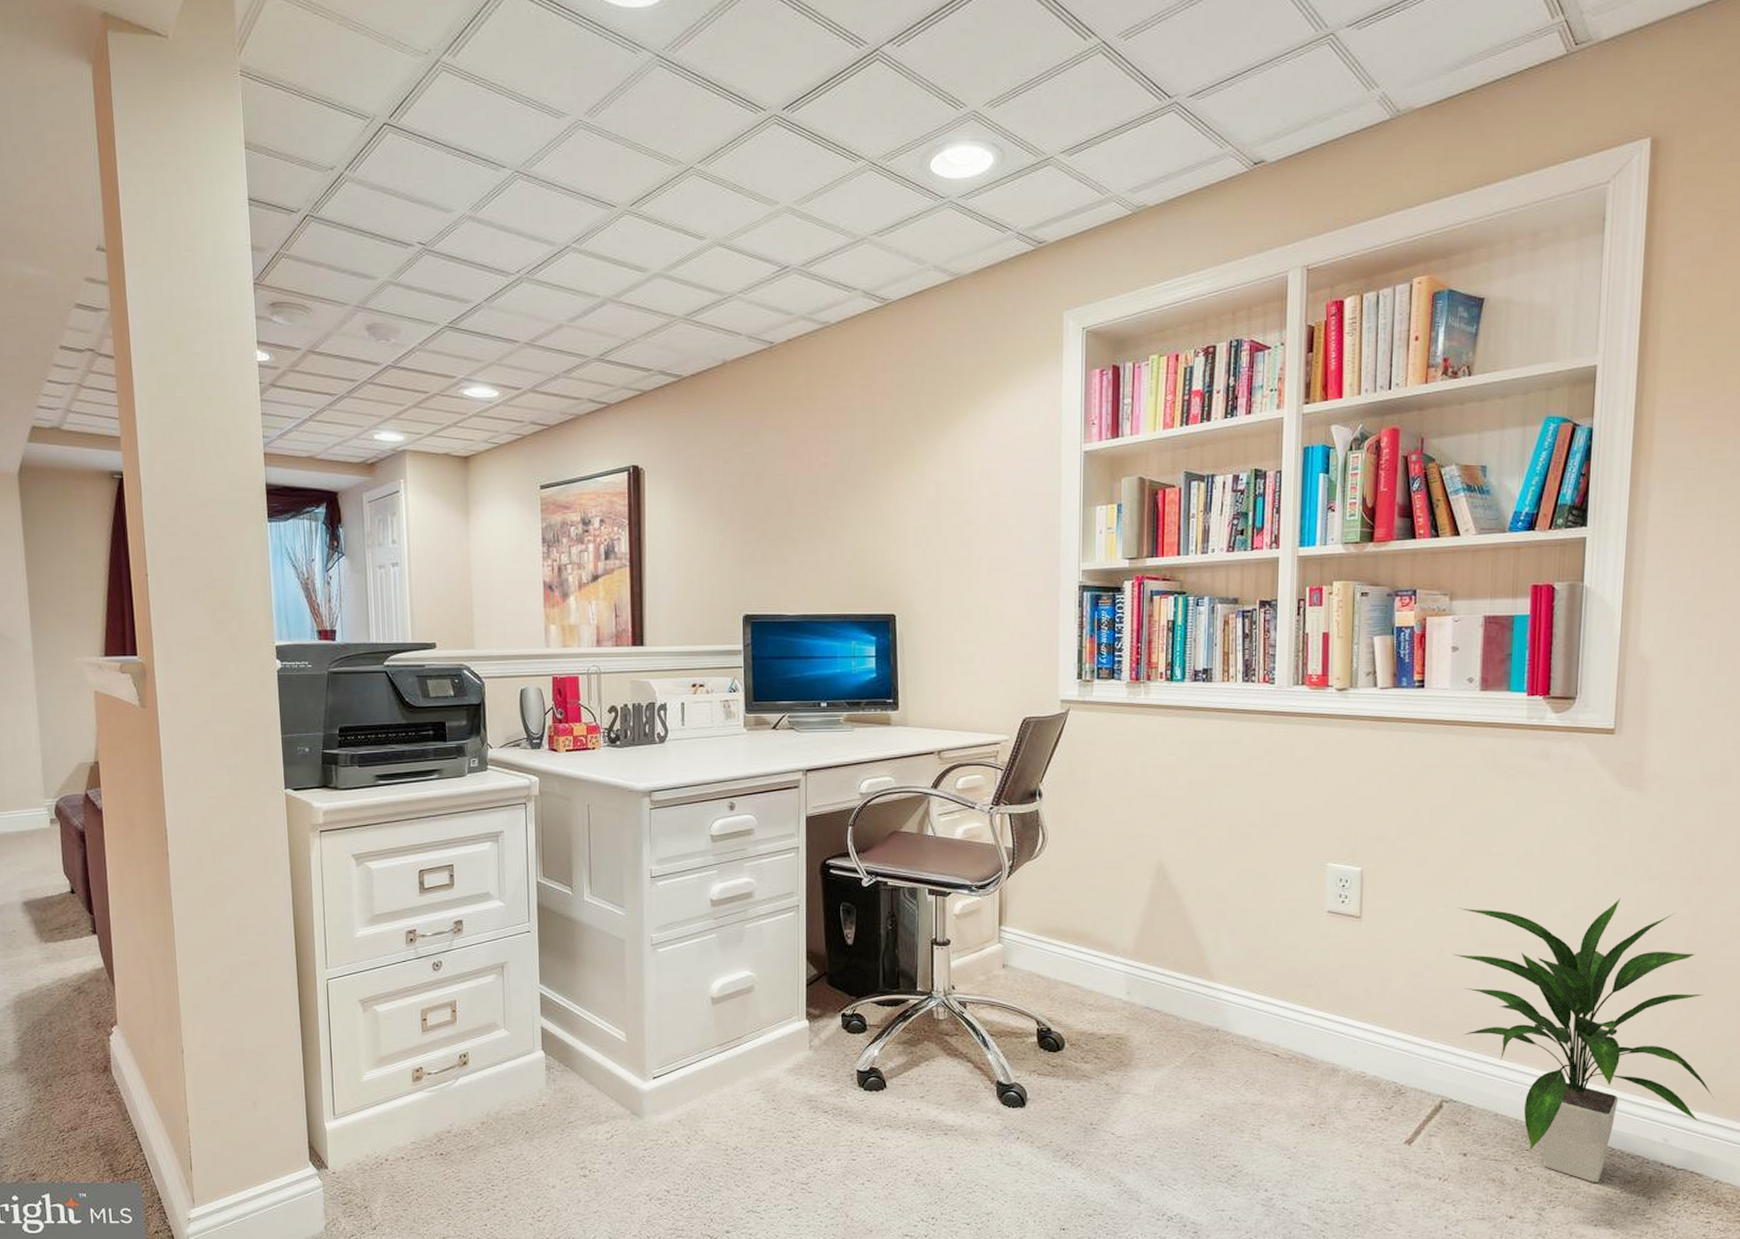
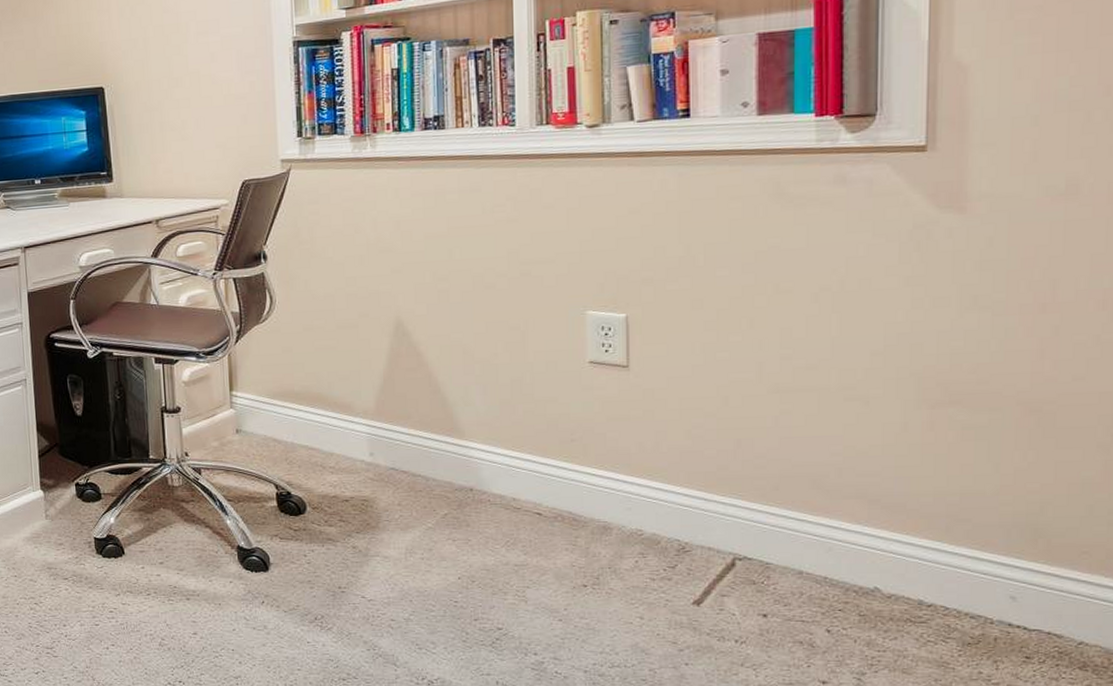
indoor plant: present [1452,898,1715,1182] -> none [738,332,1075,645]

